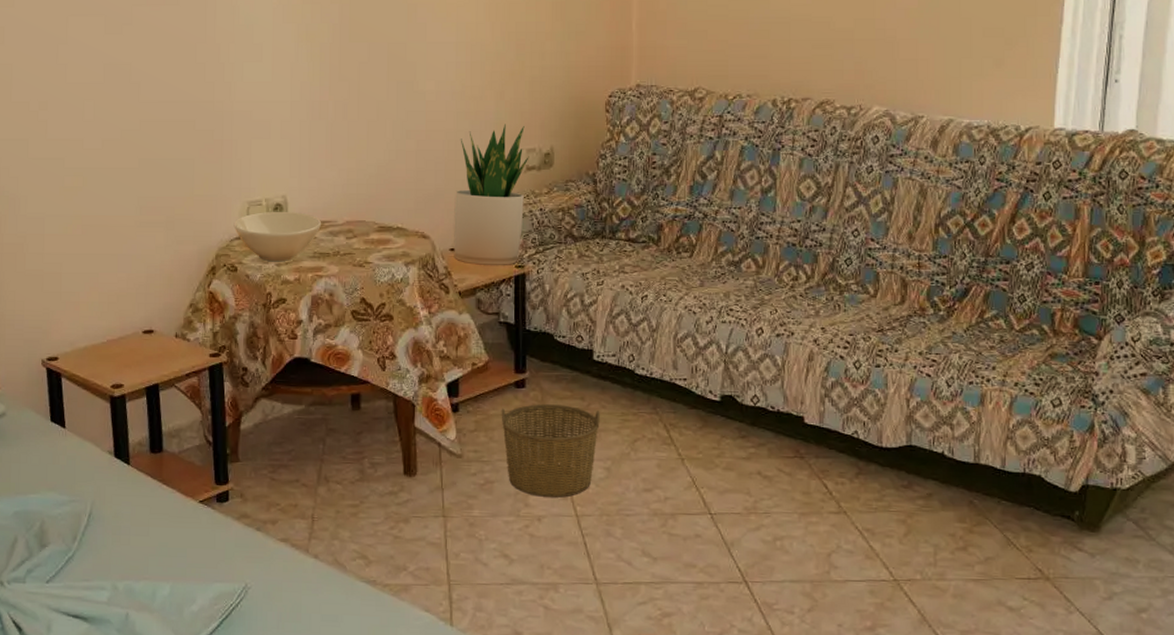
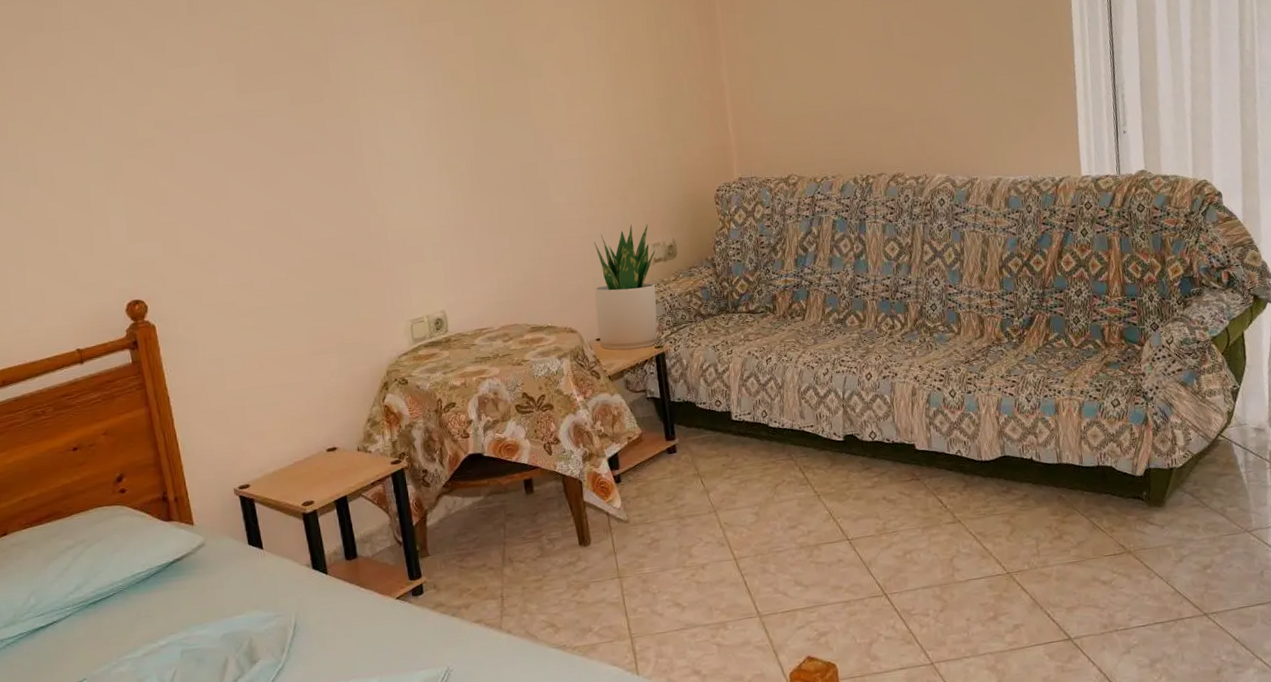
bowl: present [233,211,322,262] -> none [400,324,480,371]
basket: present [501,404,600,497] -> none [658,463,745,547]

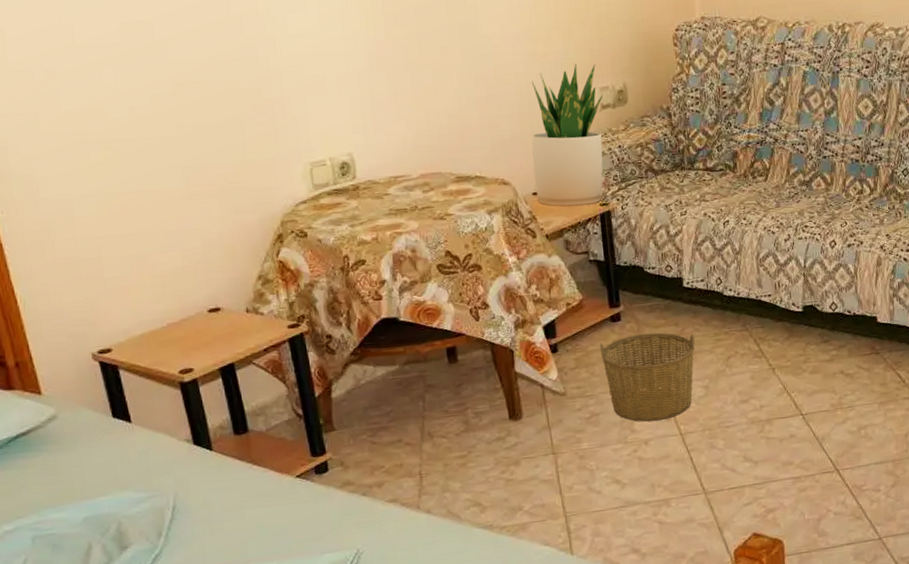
basket: none [658,463,745,547] -> present [599,332,695,422]

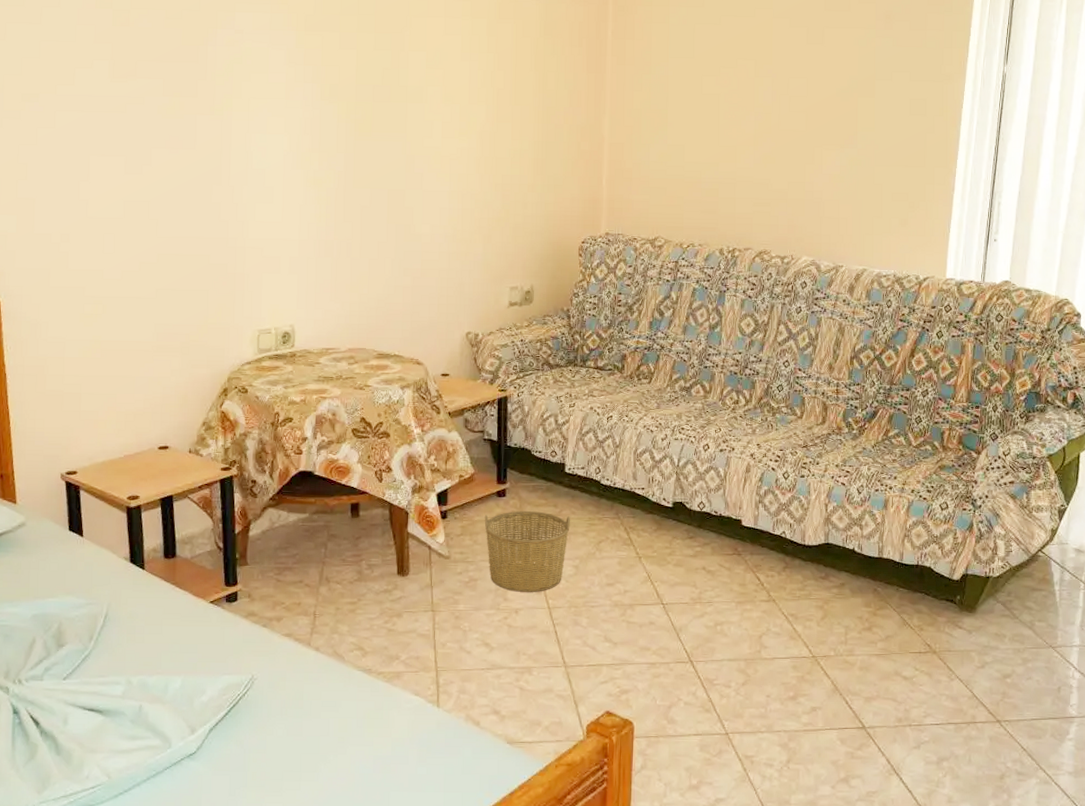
planter: present [531,63,604,207] -> none [444,264,512,389]

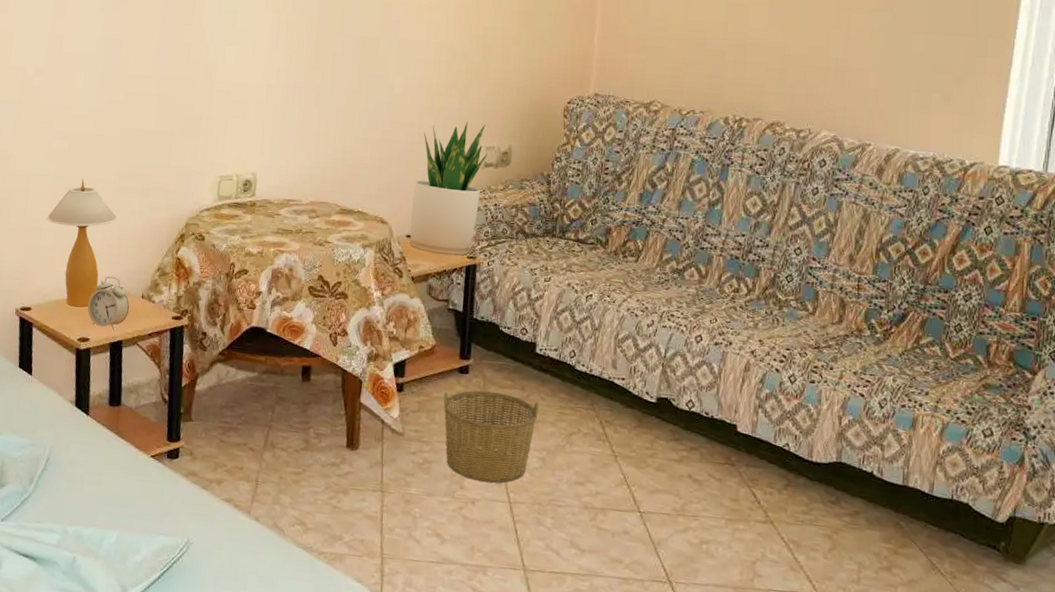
table lamp: none [85,341,159,467] -> present [46,178,118,308]
alarm clock: none [134,434,177,485] -> present [87,276,129,330]
planter: none [444,264,512,389] -> present [409,121,488,256]

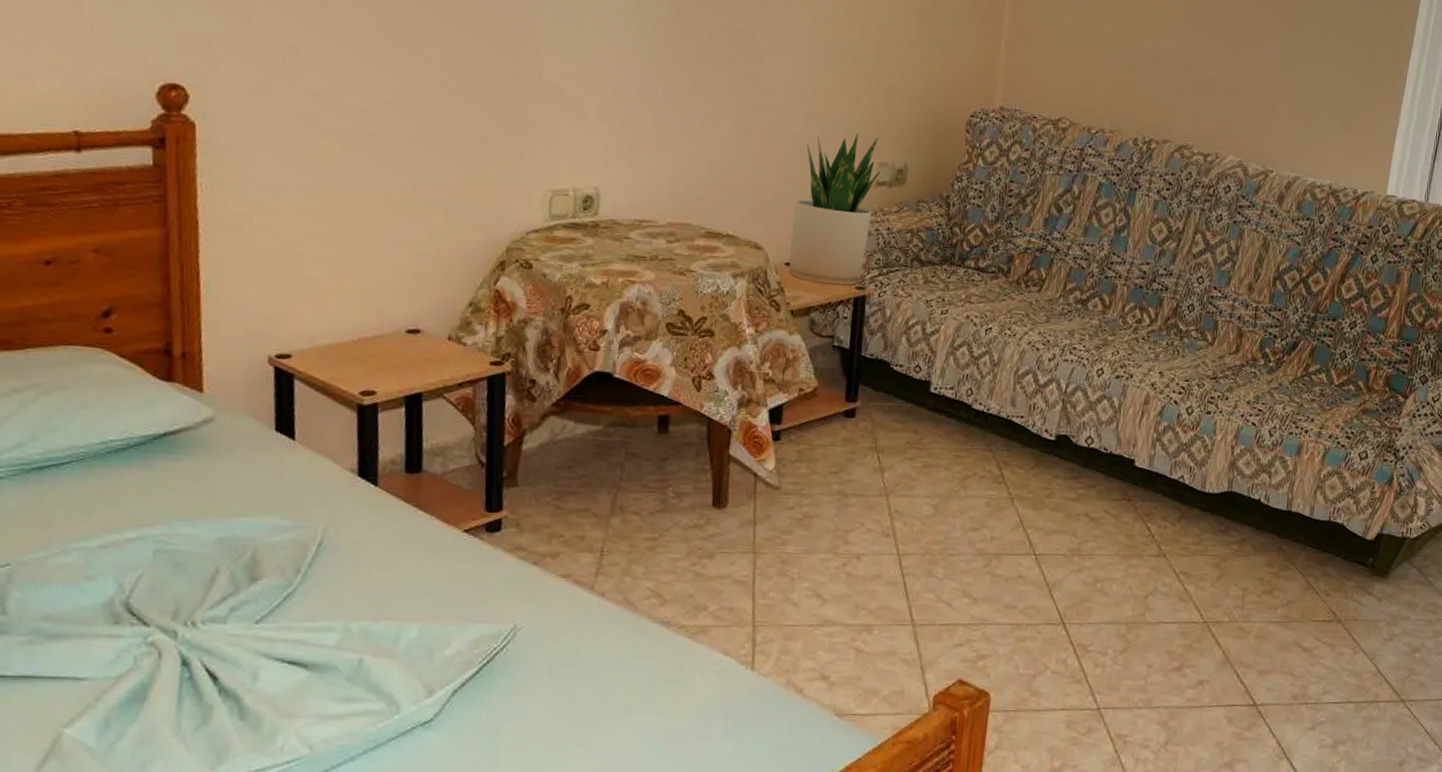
table lamp: present [46,178,118,308] -> none [310,189,413,353]
alarm clock: present [87,276,129,330] -> none [372,313,431,379]
basket: present [443,390,539,483] -> none [826,435,932,535]

